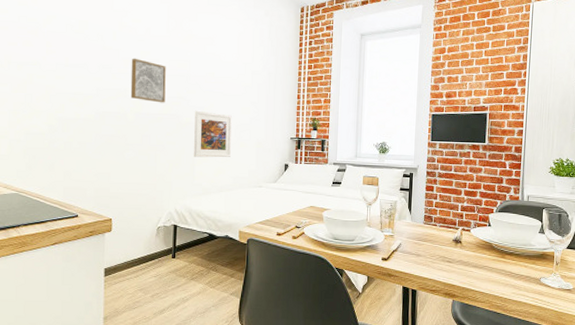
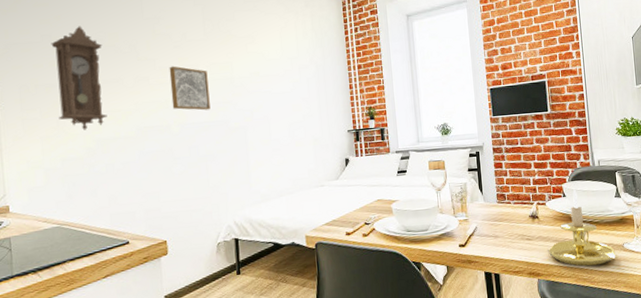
pendulum clock: none [26,11,73,108] -> present [51,26,107,130]
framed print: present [194,110,232,158] -> none [243,113,287,163]
candle holder: none [466,220,531,295] -> present [548,189,616,267]

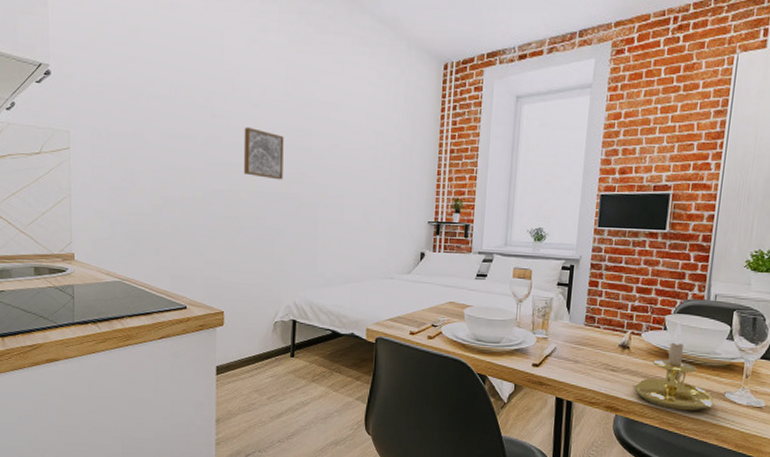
pendulum clock: present [51,26,107,130] -> none [126,71,177,186]

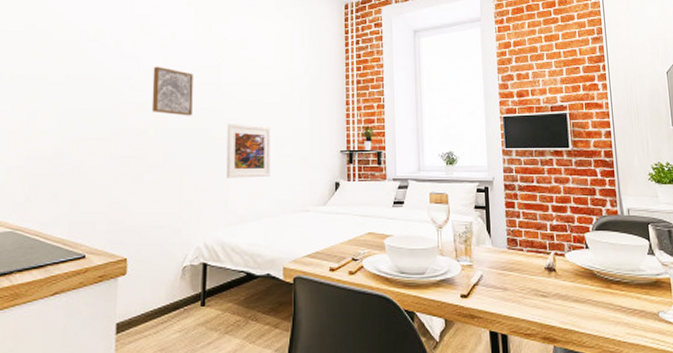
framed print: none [315,188,360,244] -> present [227,123,270,178]
candle holder: present [633,323,713,411] -> none [566,240,649,336]

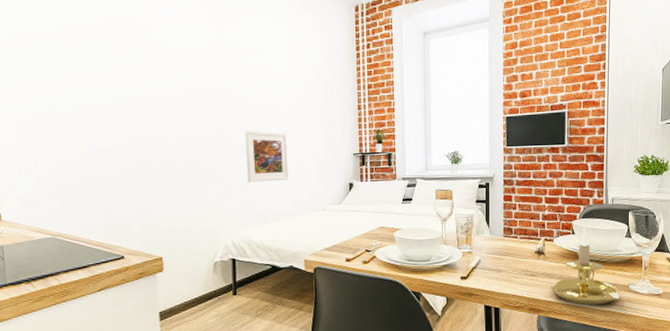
wall art: present [152,66,193,116] -> none [168,75,211,125]
candle holder: none [566,240,649,336] -> present [551,227,619,305]

